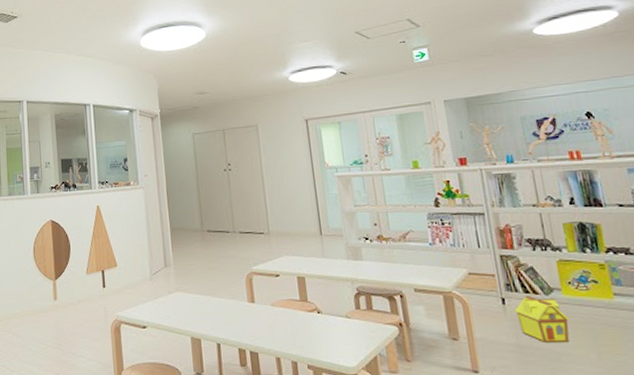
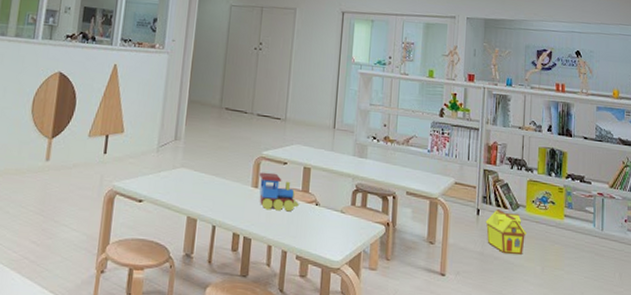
toy train: none [252,286,300,323] -> present [258,172,299,212]

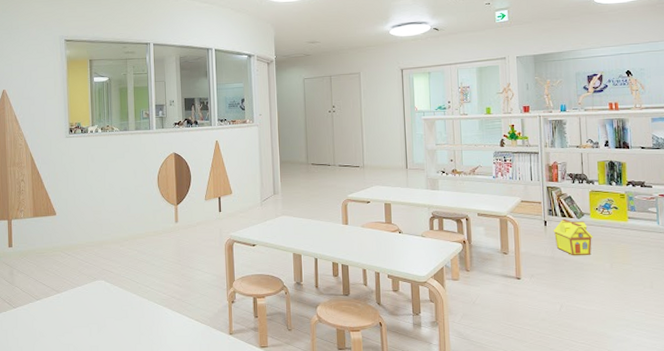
toy train: present [258,172,299,212] -> none [347,211,385,241]

